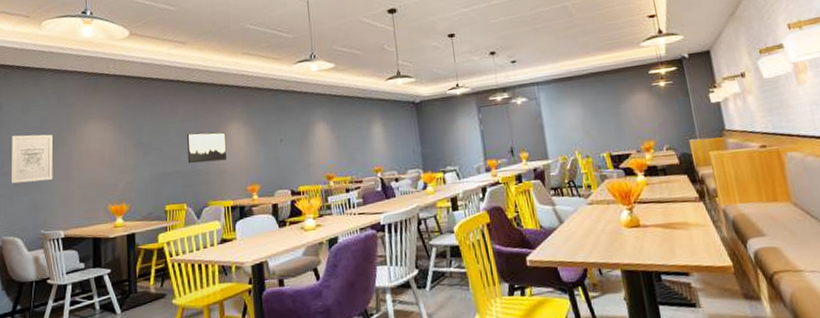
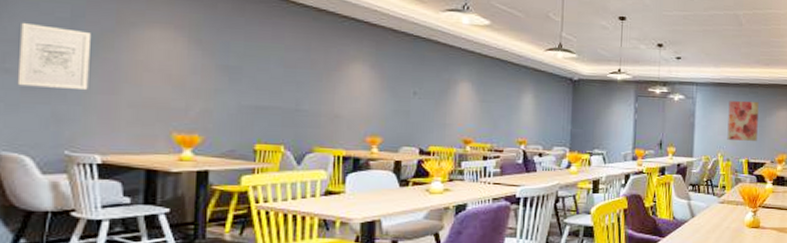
wall art: present [187,132,227,164] -> none [291,66,346,104]
wall art: none [575,89,616,135] -> present [727,101,759,141]

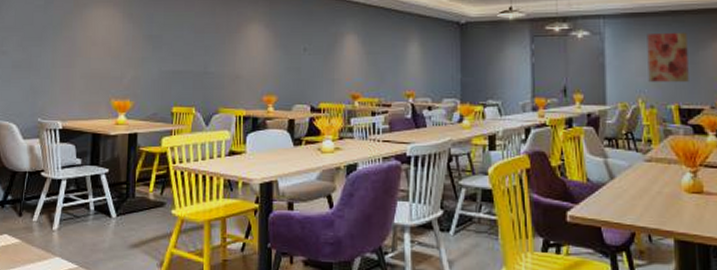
wall art: present [17,22,91,89] -> none [9,11,57,65]

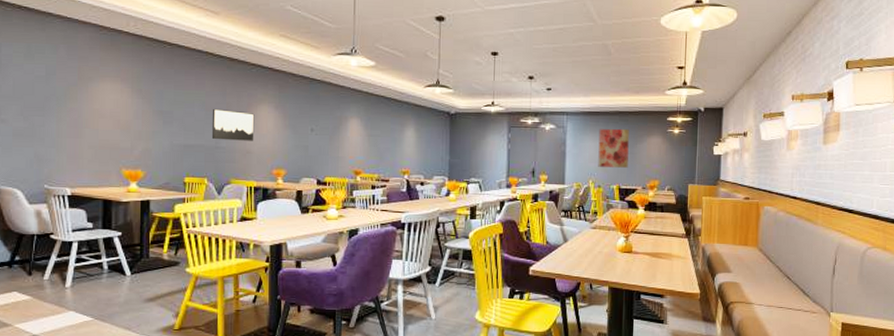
wall art: none [200,31,245,65] -> present [211,109,255,141]

